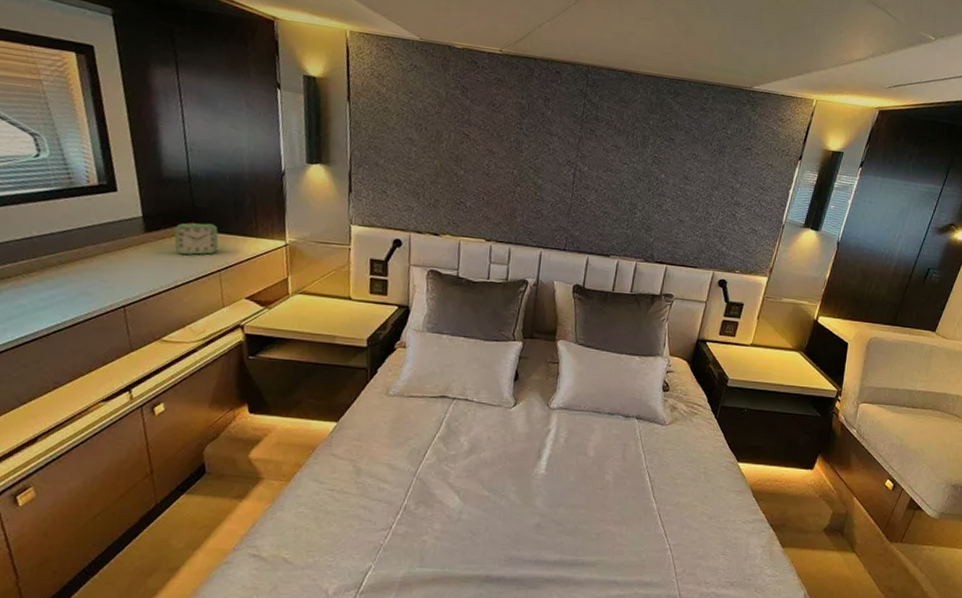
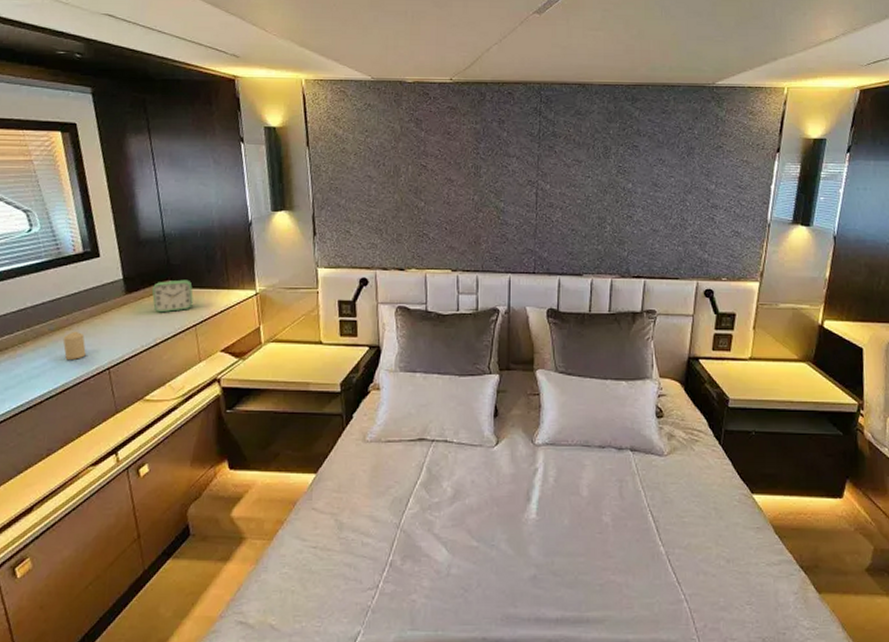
candle: none [73,265,100,295] -> present [62,331,86,360]

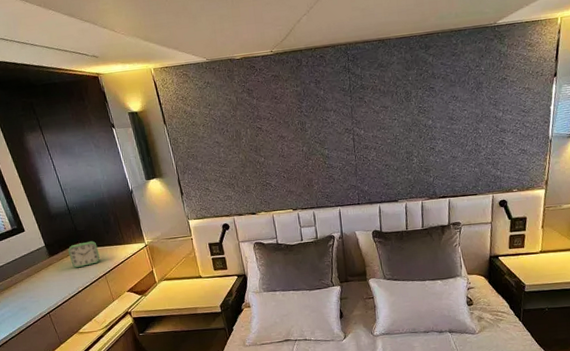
candle: present [62,331,86,360] -> none [11,288,30,310]

